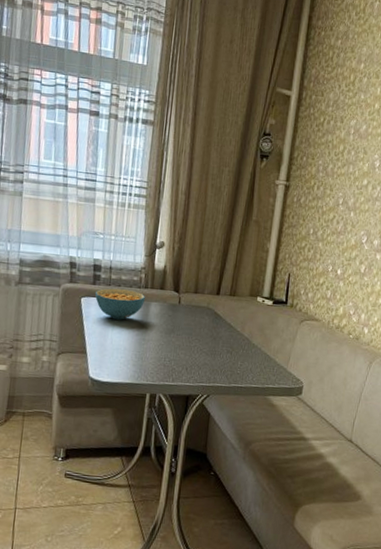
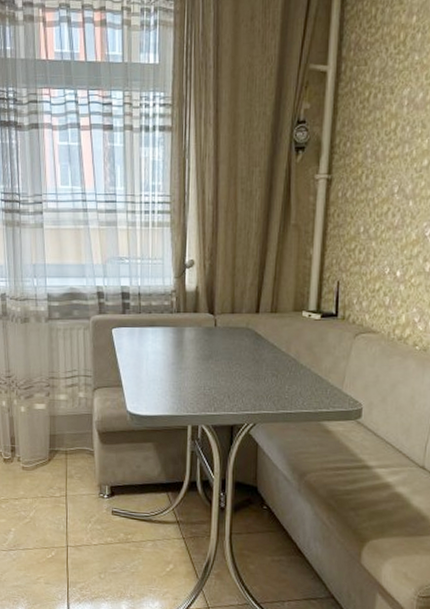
cereal bowl: present [94,288,145,320] -> none [125,316,178,349]

